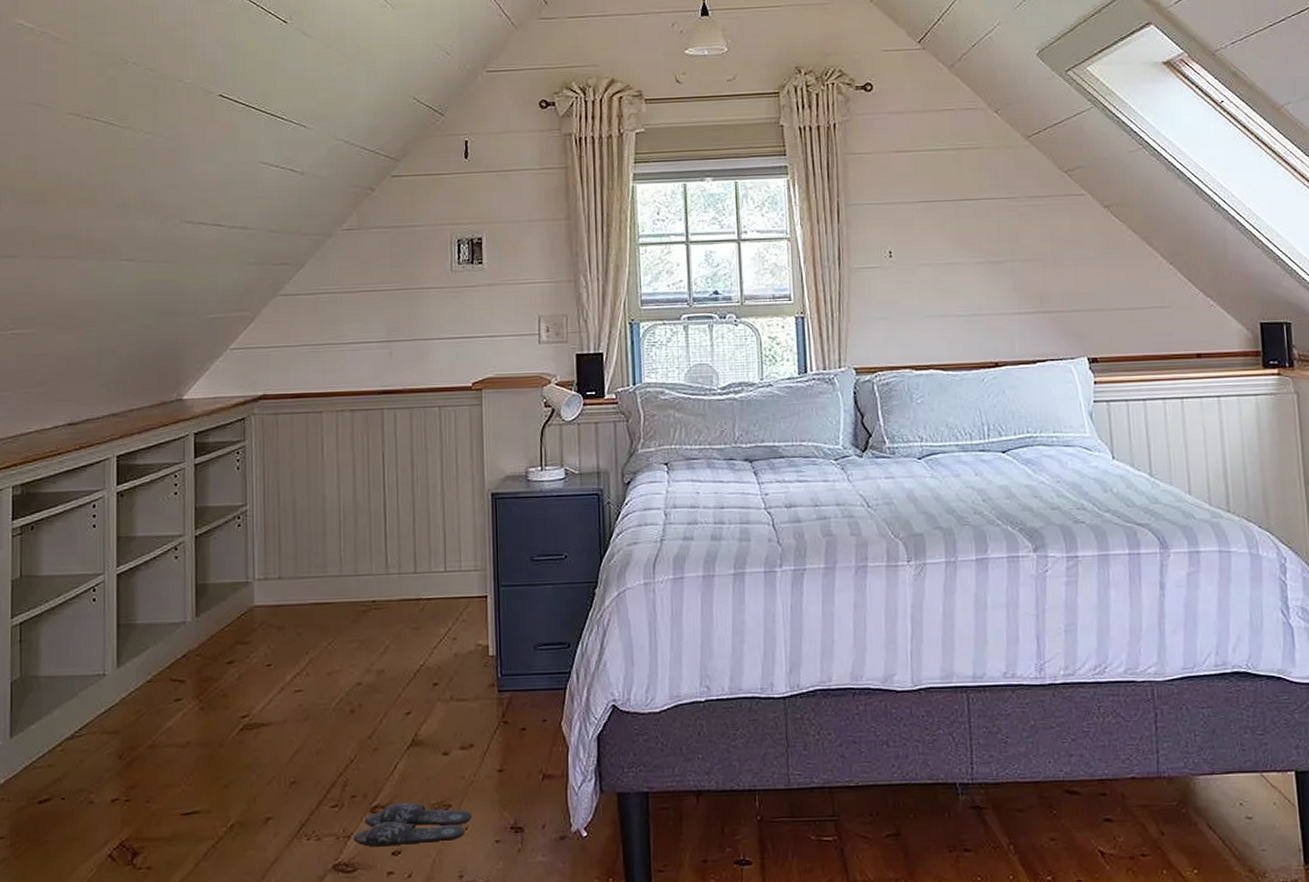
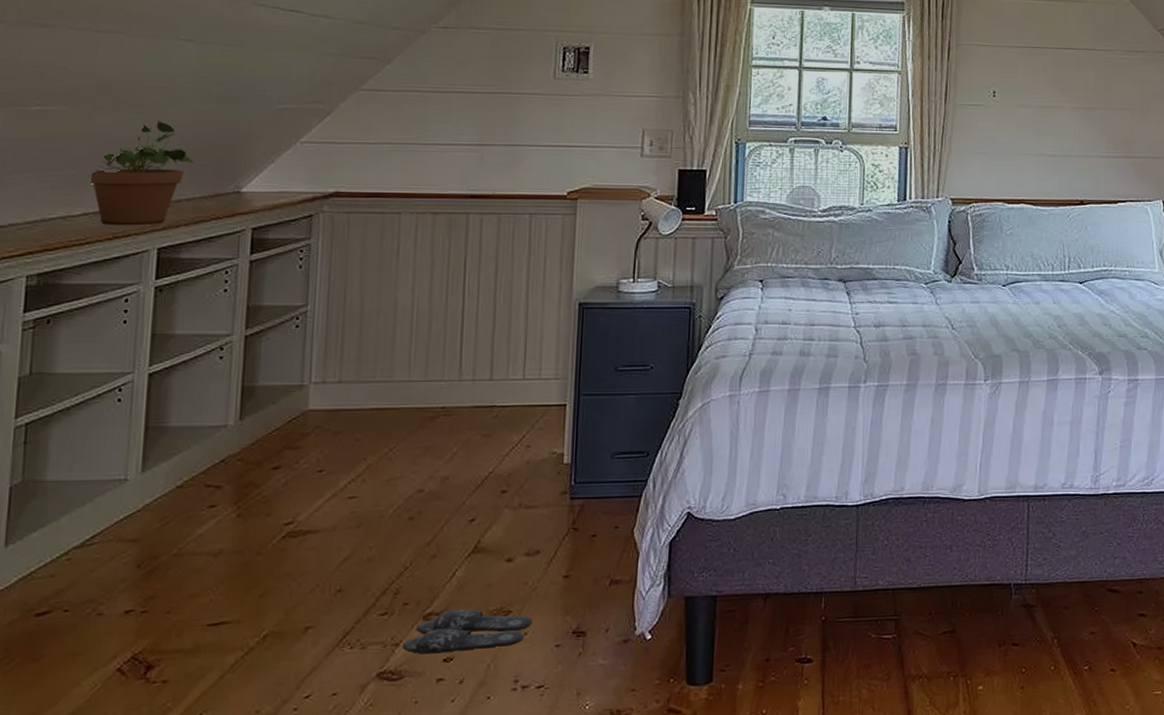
potted plant: none [56,337,142,437] -> present [88,121,195,226]

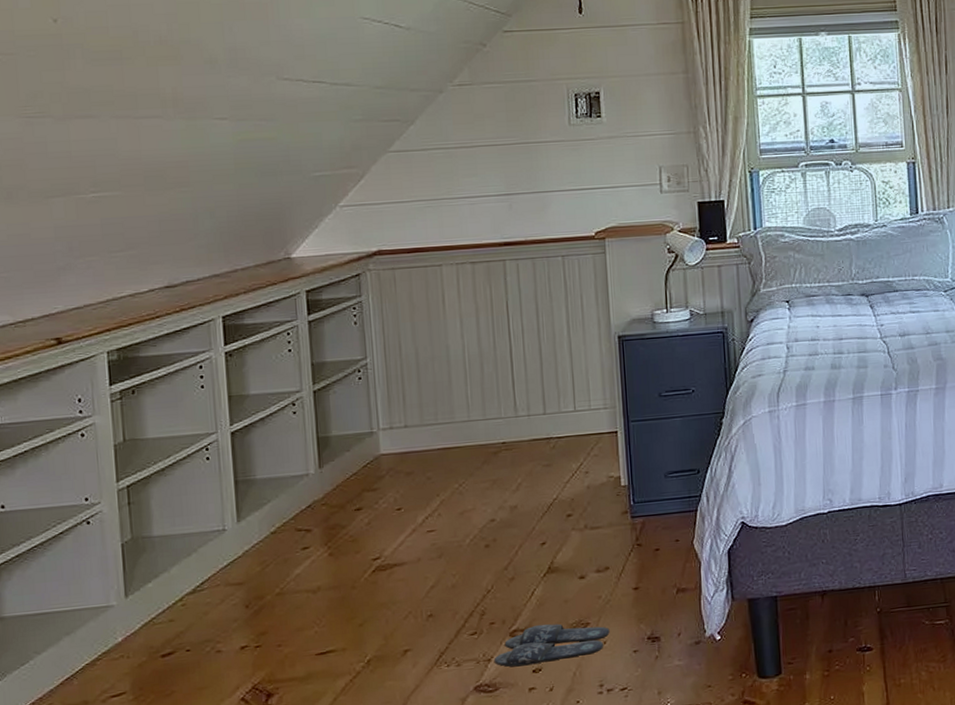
potted plant: present [88,121,195,226] -> none [149,197,245,299]

